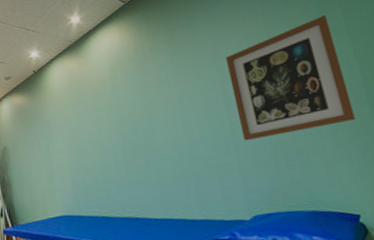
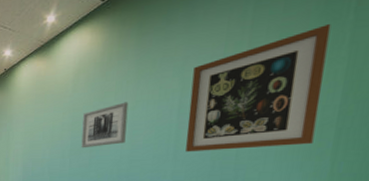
wall art: none [129,95,181,149] -> present [81,102,129,148]

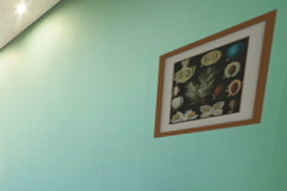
wall art: present [81,102,129,148] -> none [58,93,101,142]

